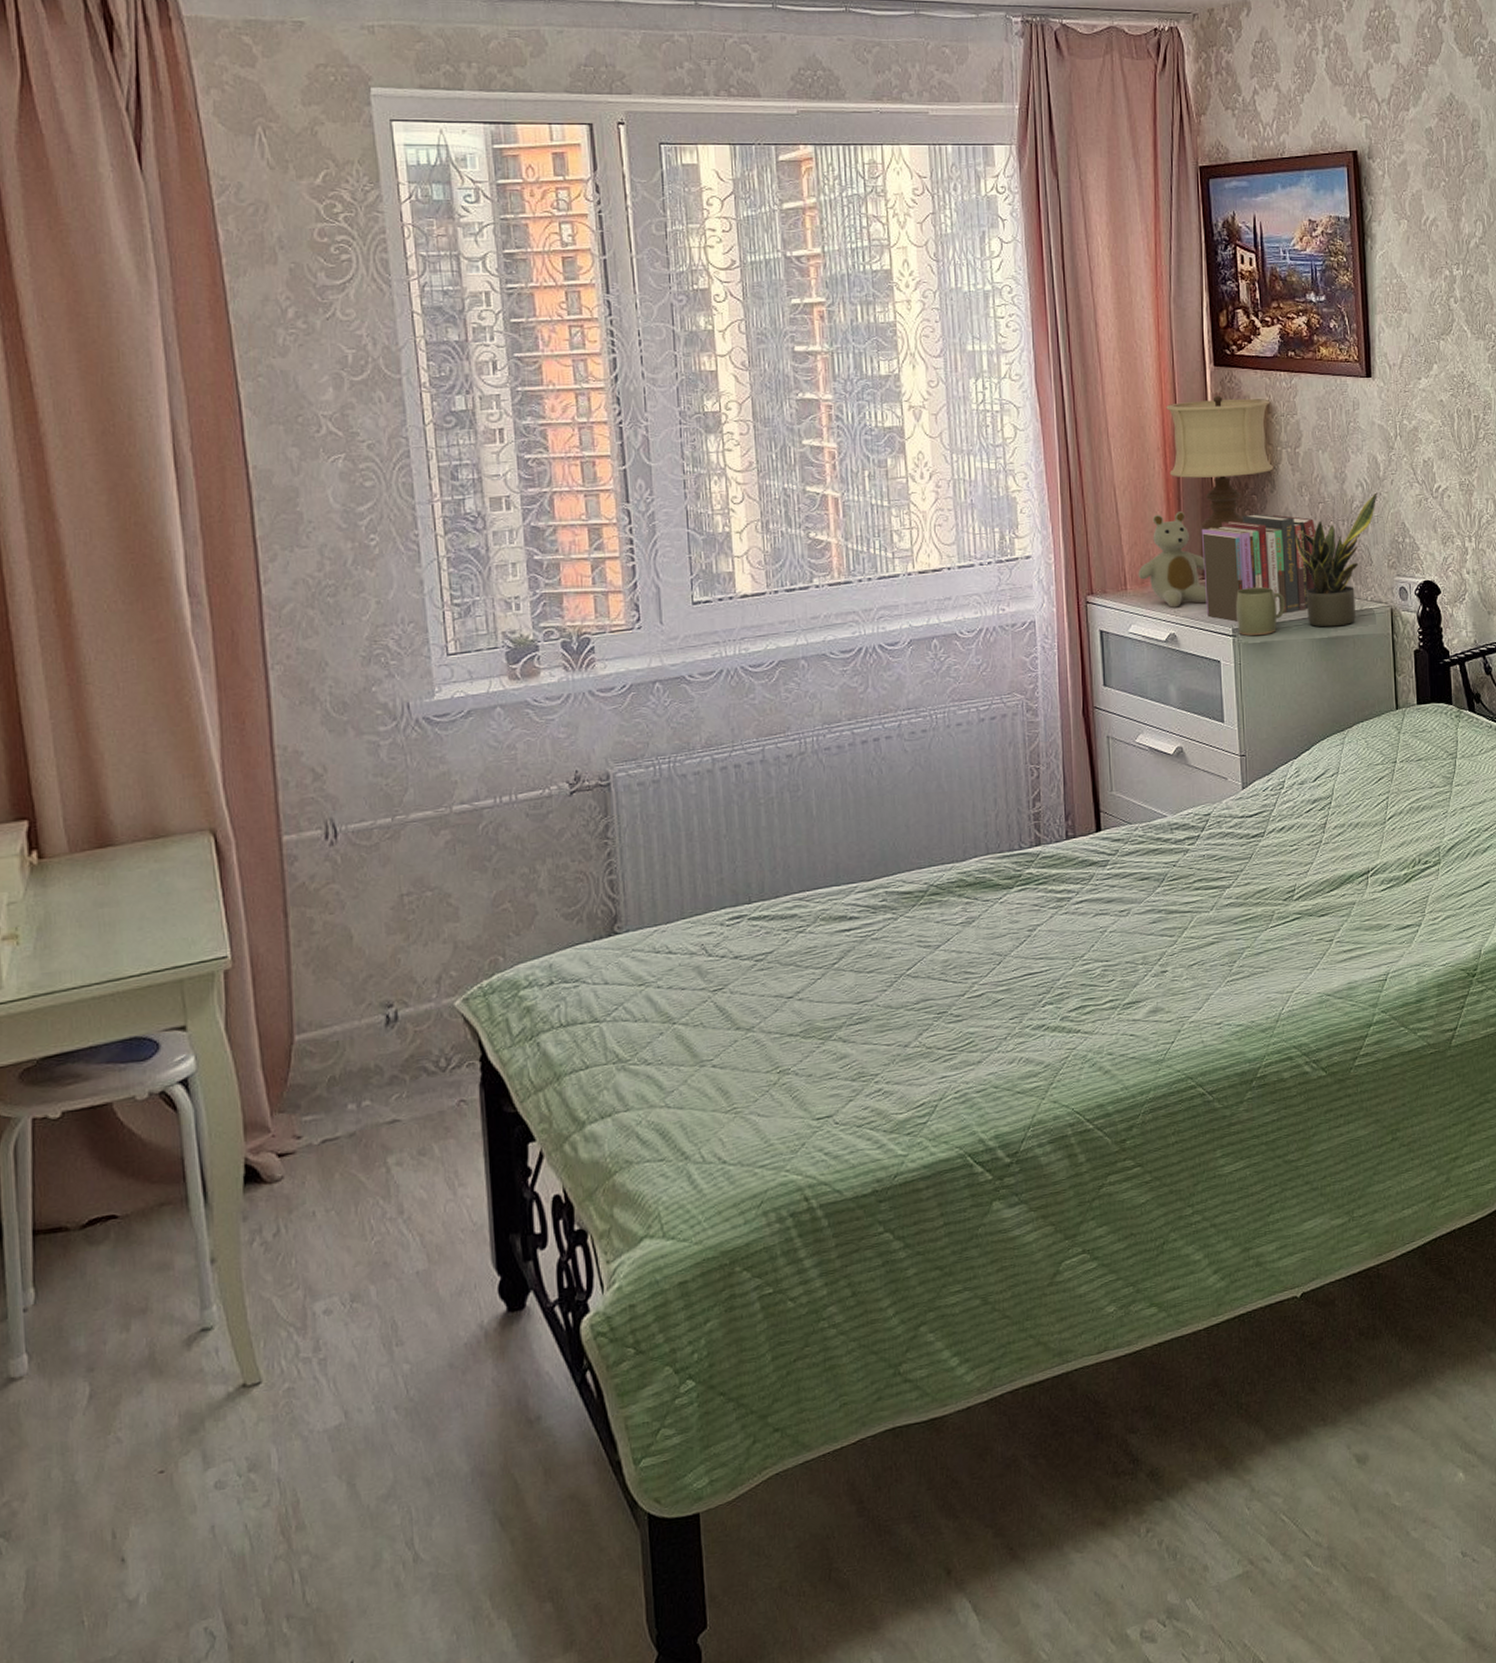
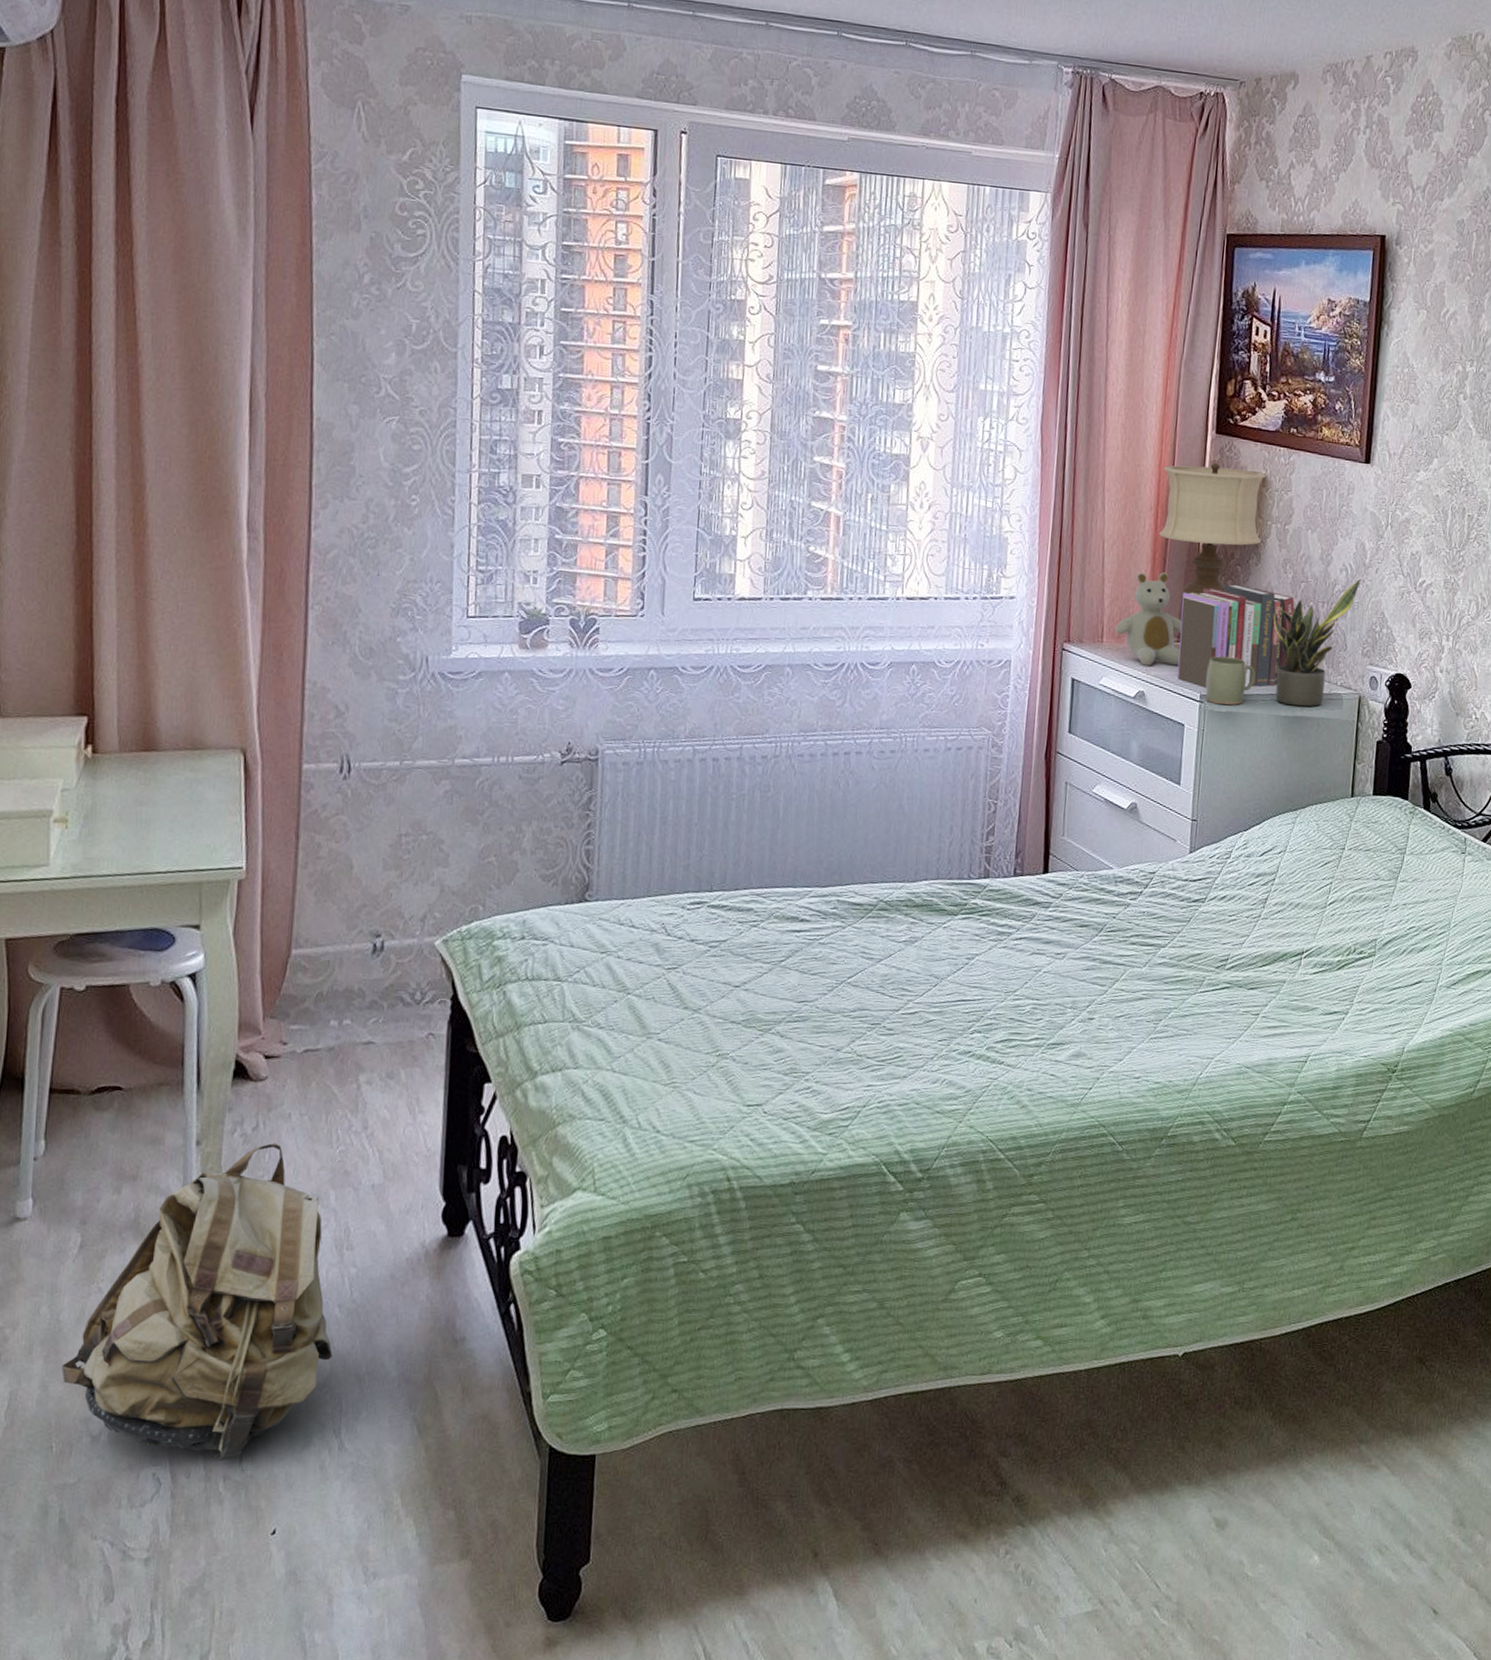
backpack: none [84,1245,394,1599] -> present [62,1142,333,1460]

